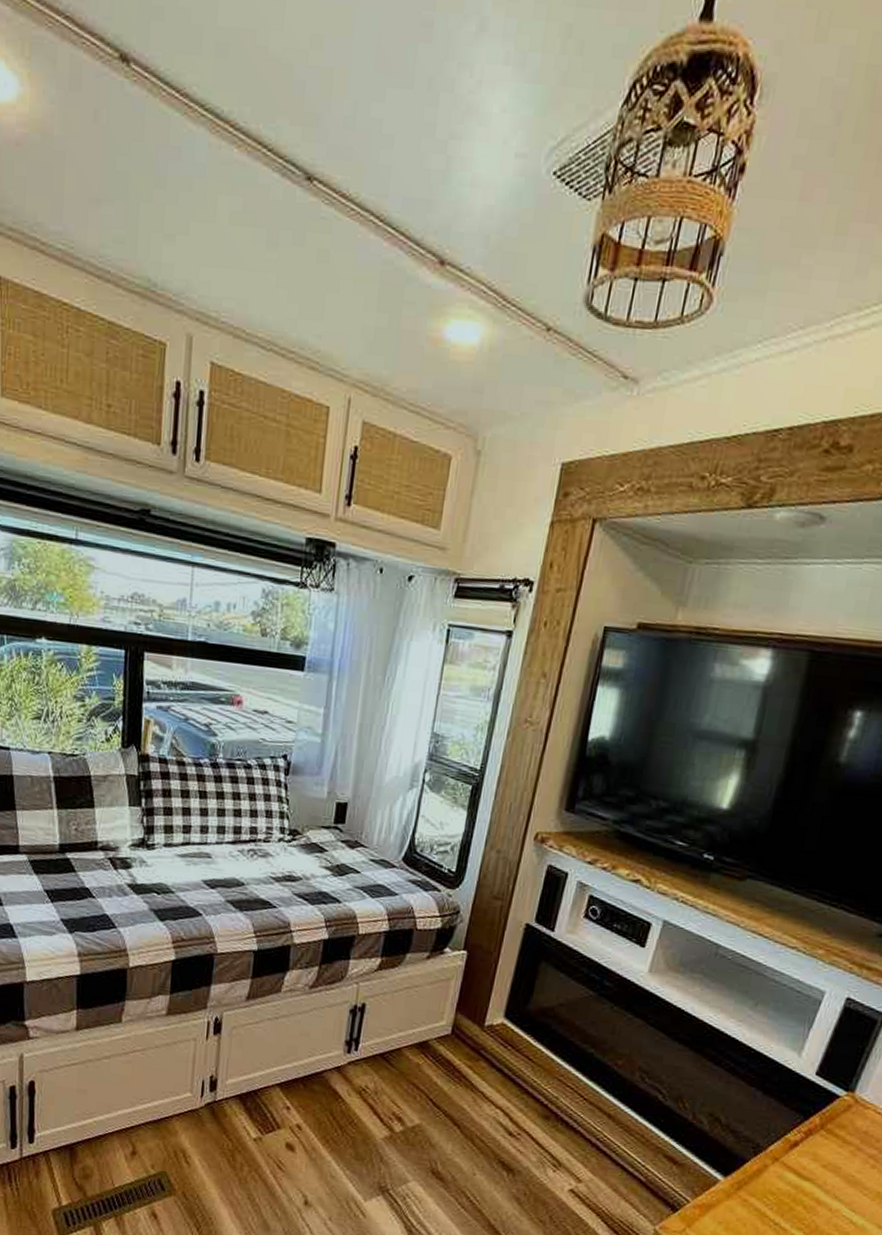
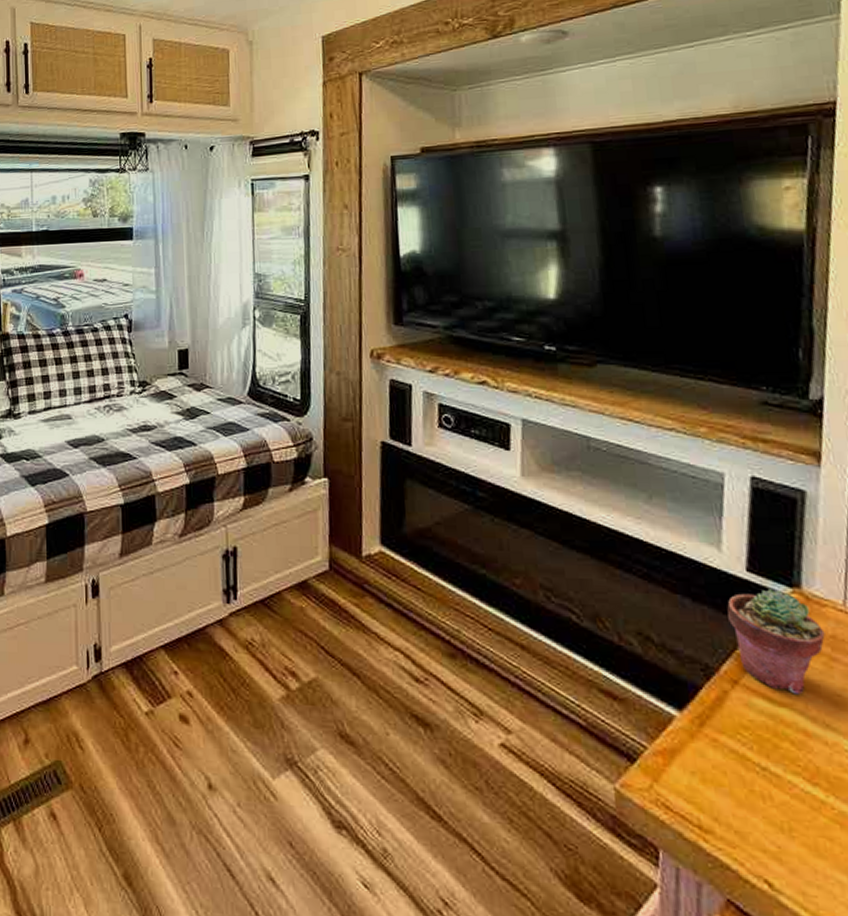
potted succulent: none [786,1091,861,1173] -> present [727,589,825,695]

